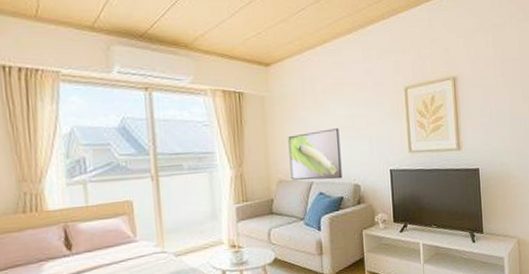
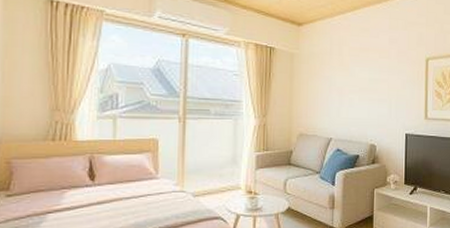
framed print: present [288,128,343,180] -> none [311,90,361,138]

